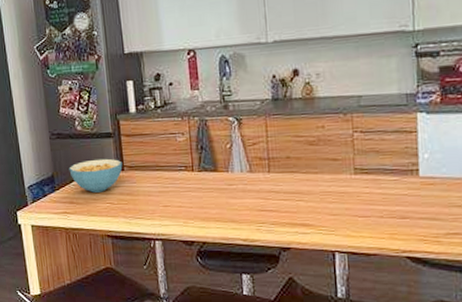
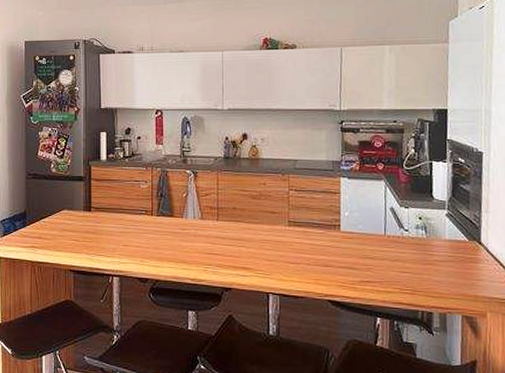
cereal bowl: present [69,158,123,193] -> none [41,199,90,230]

